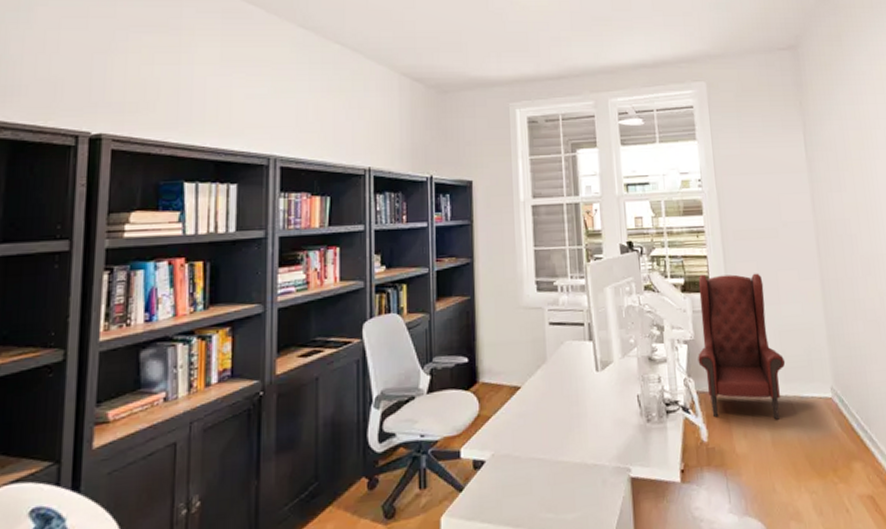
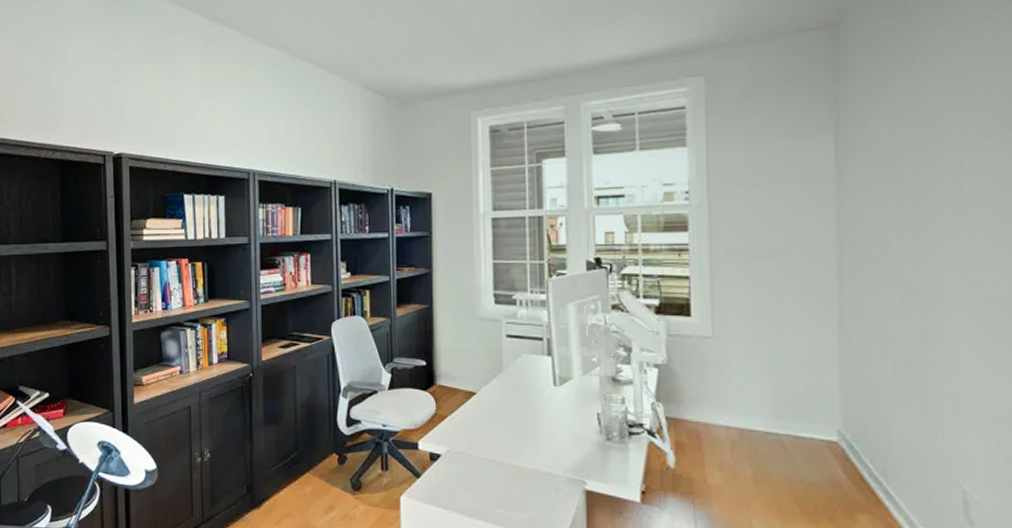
armchair: present [698,273,786,420] -> none [670,297,780,457]

